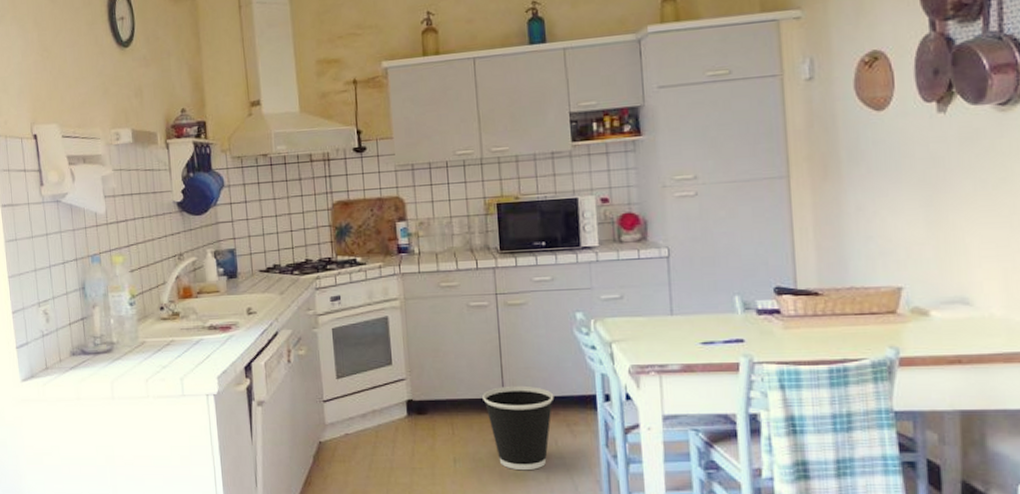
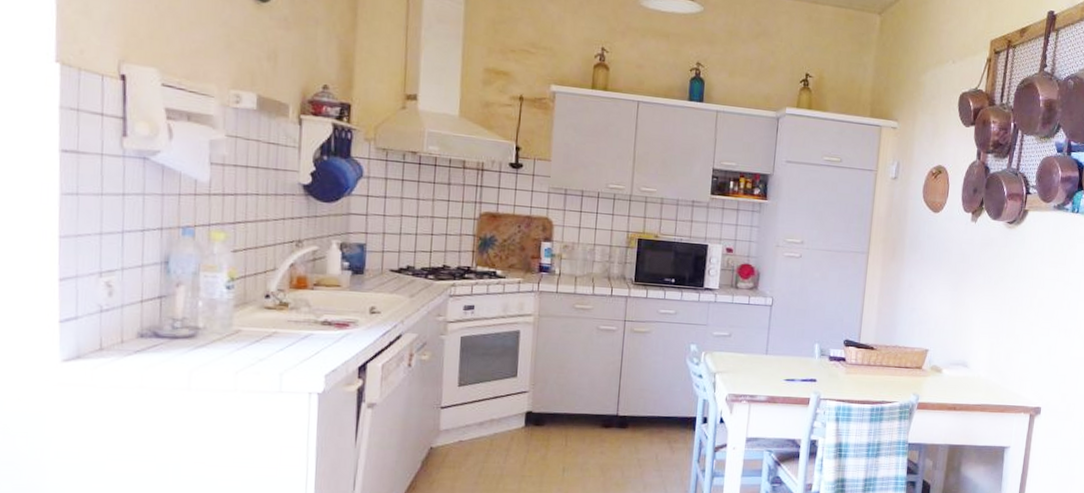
wastebasket: present [483,385,555,471] -> none [598,404,662,481]

